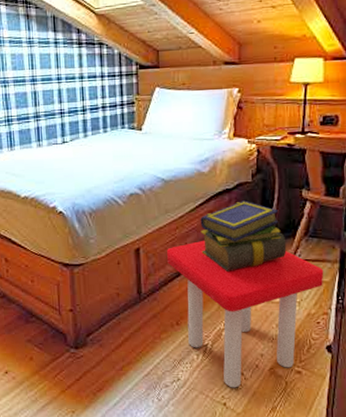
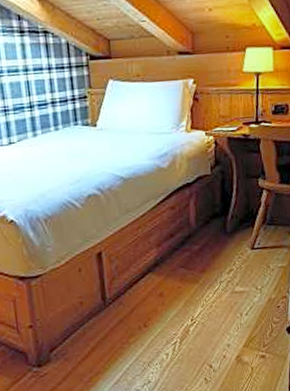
stool: present [166,240,324,388] -> none [130,237,282,382]
stack of books: present [200,201,287,271] -> none [162,194,247,267]

